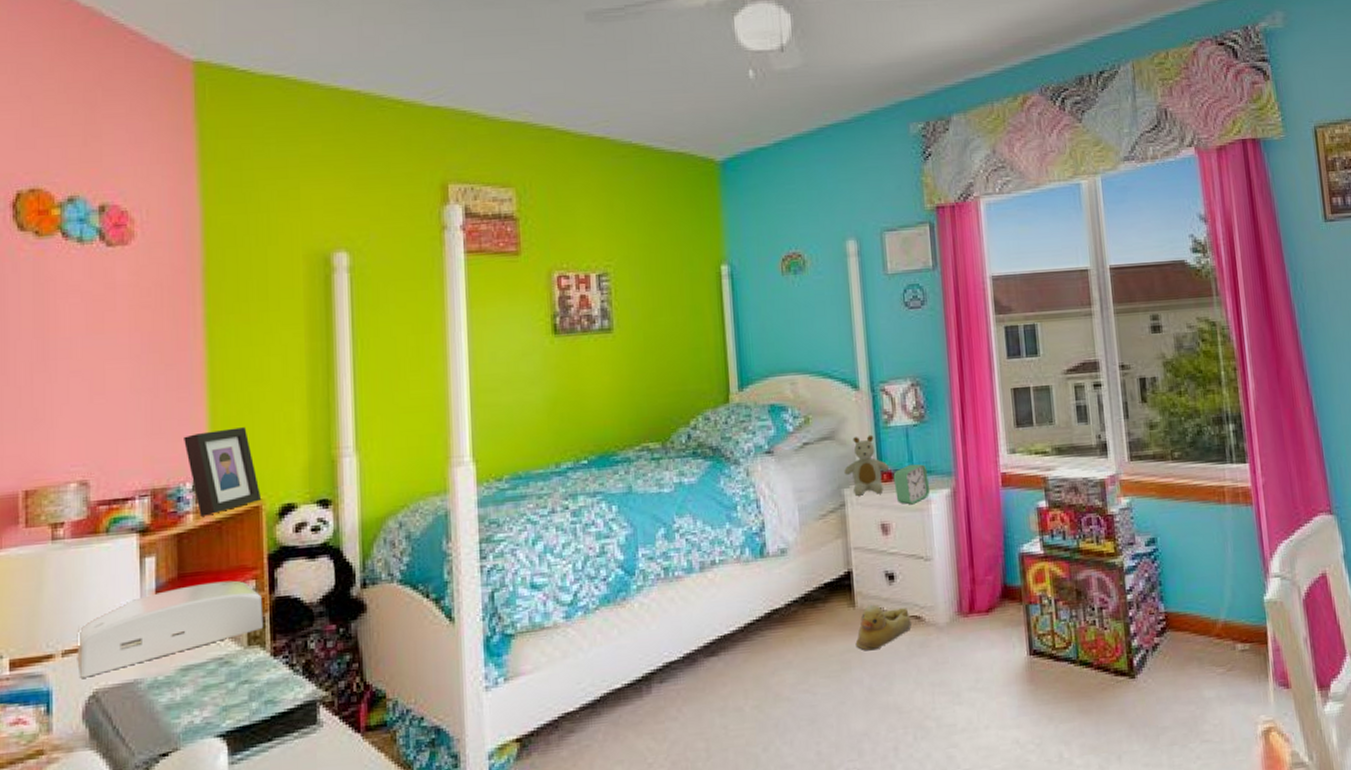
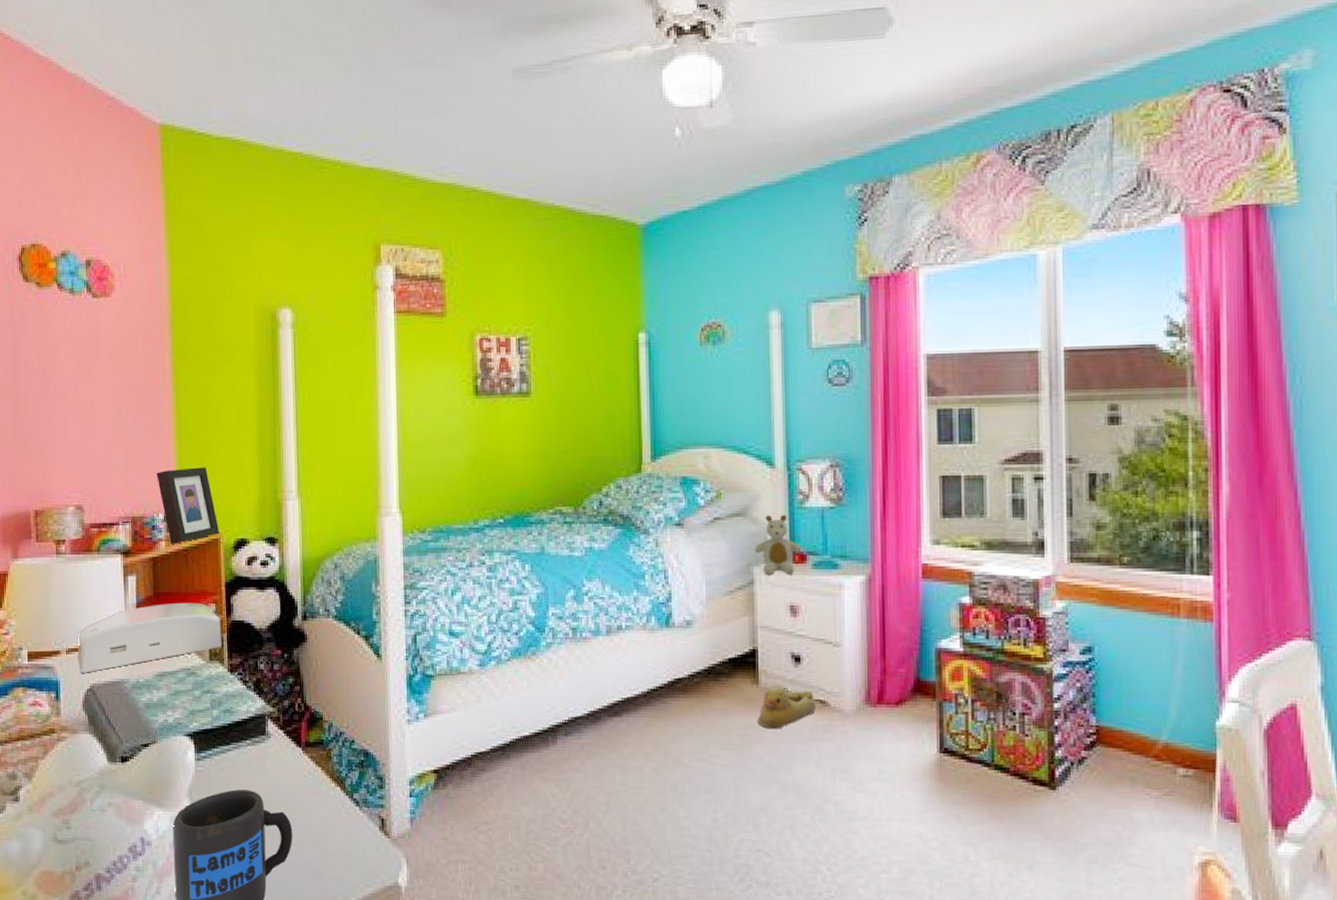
alarm clock: present [893,464,930,505] -> none [805,547,844,589]

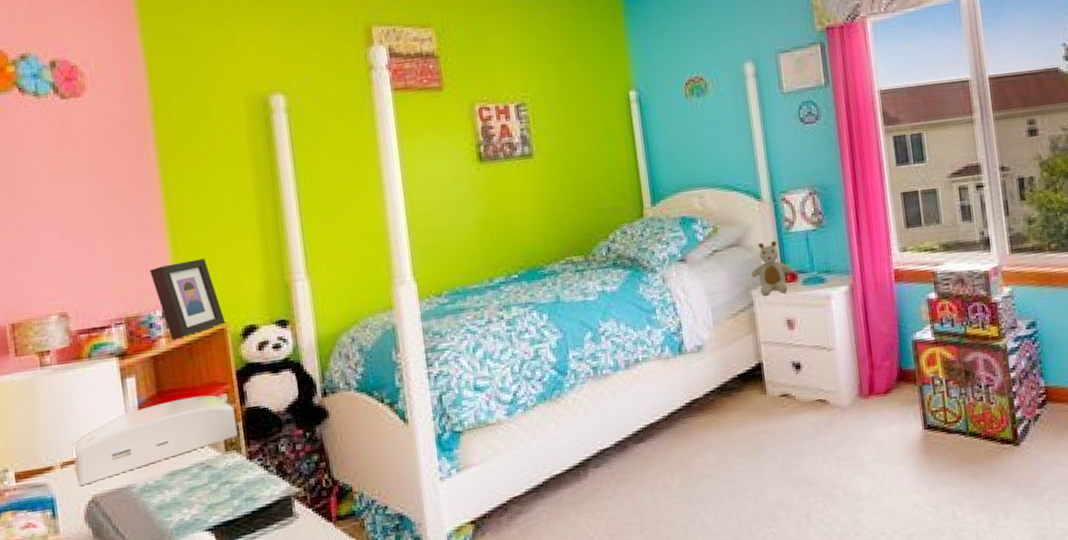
rubber duck: present [757,684,816,729] -> none [768,391,818,432]

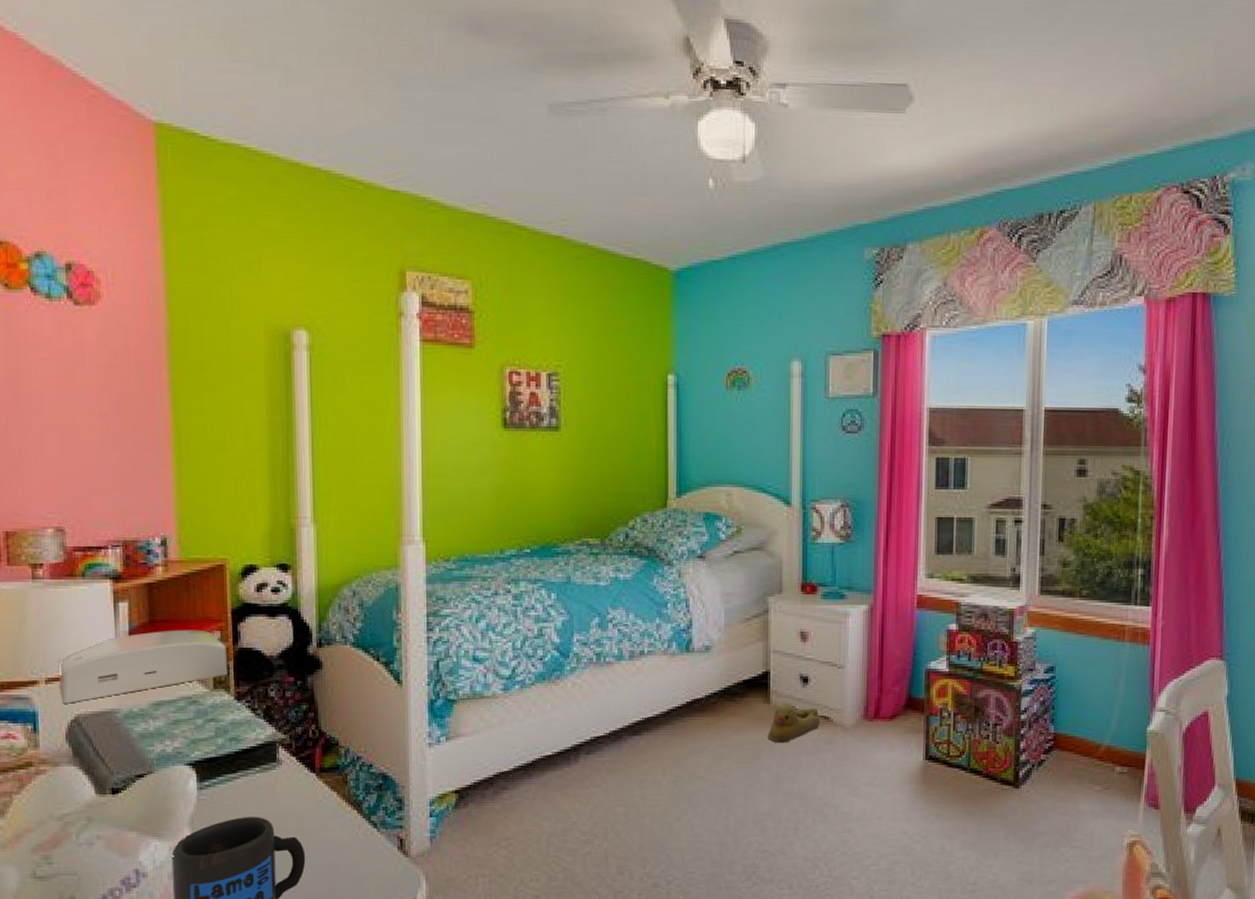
picture frame: present [150,258,226,340] -> none [152,490,226,570]
stuffed bear: present [751,240,792,296] -> none [770,549,812,604]
rubber duck: none [768,391,818,432] -> present [767,702,820,743]

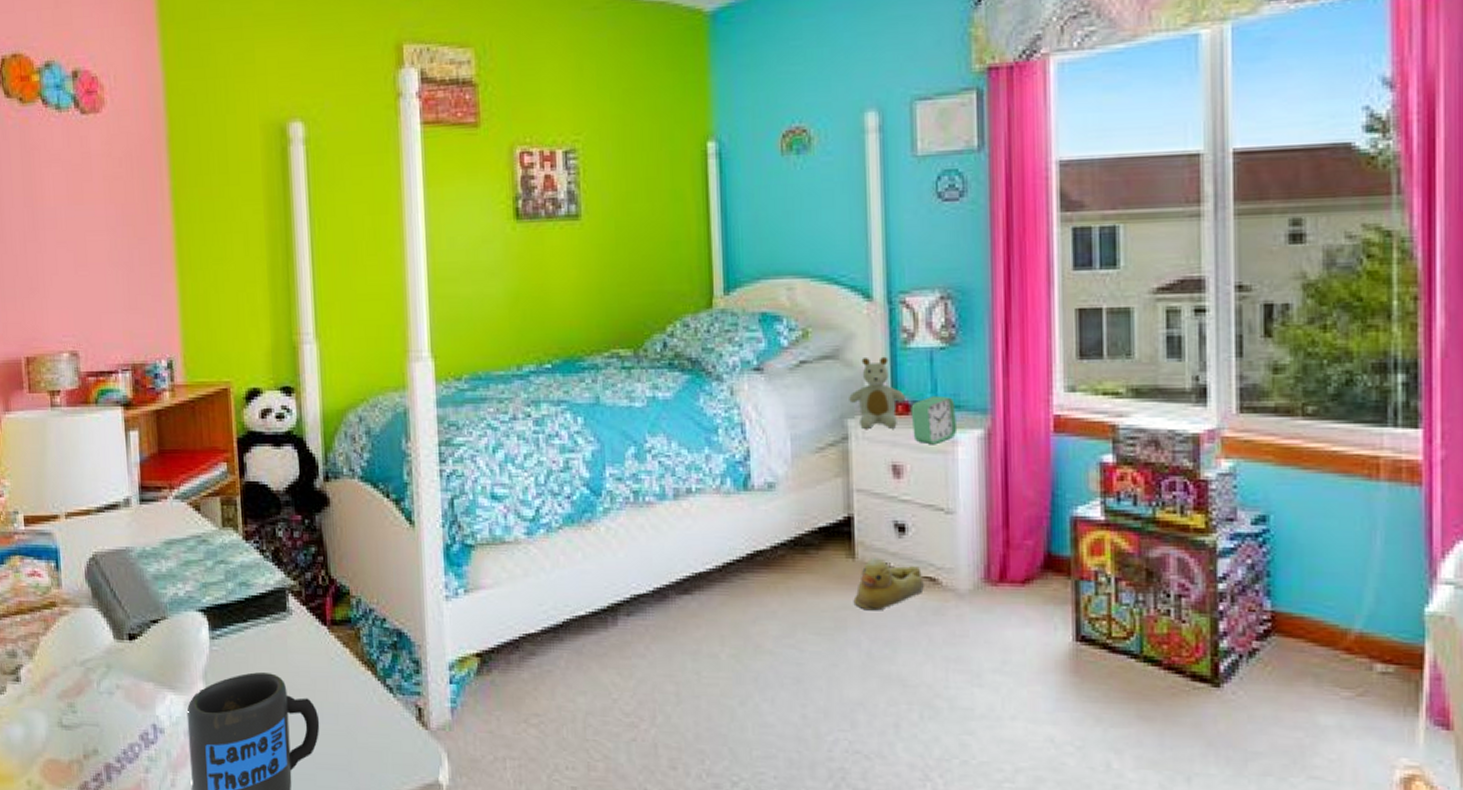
tissue dispenser: present [59,630,228,704] -> none [77,461,236,540]
stuffed bear: none [770,549,812,604] -> present [849,356,905,429]
alarm clock: none [816,579,849,617] -> present [910,395,958,445]

